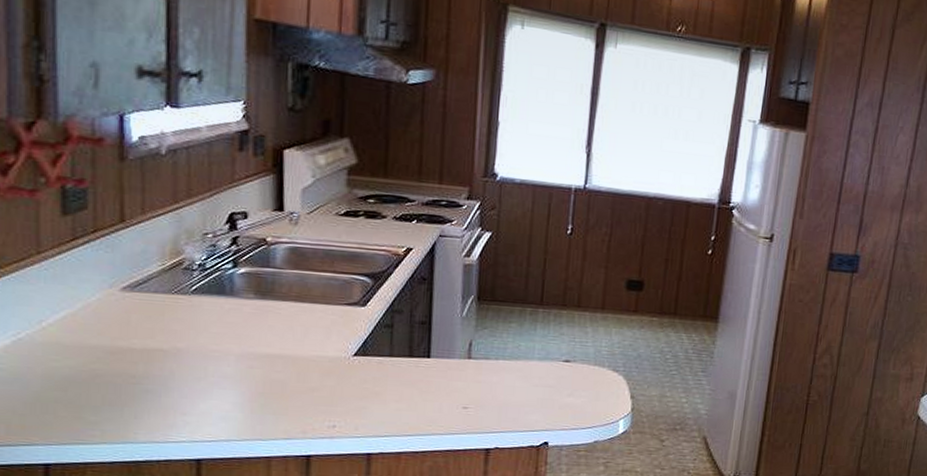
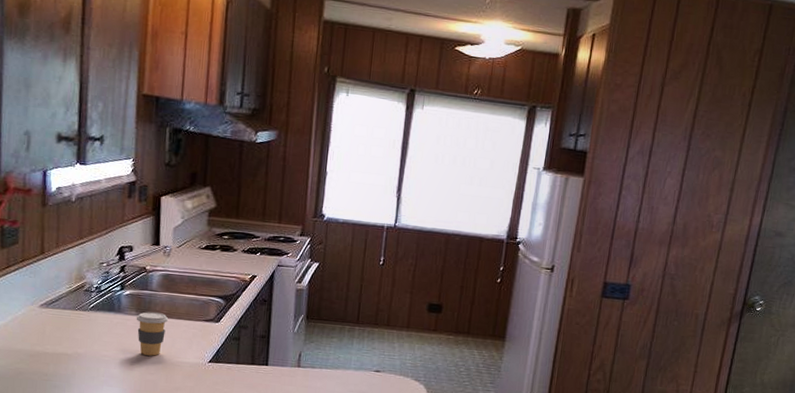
coffee cup: none [255,294,299,350] -> present [136,312,169,356]

